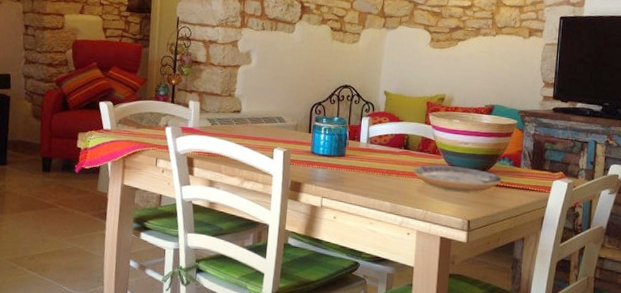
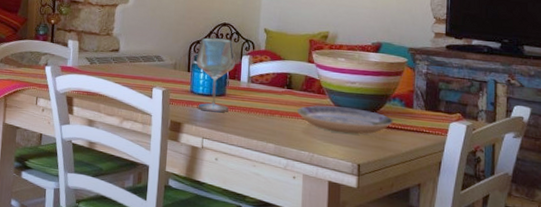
wine glass: none [317,99,356,173] -> present [196,37,236,113]

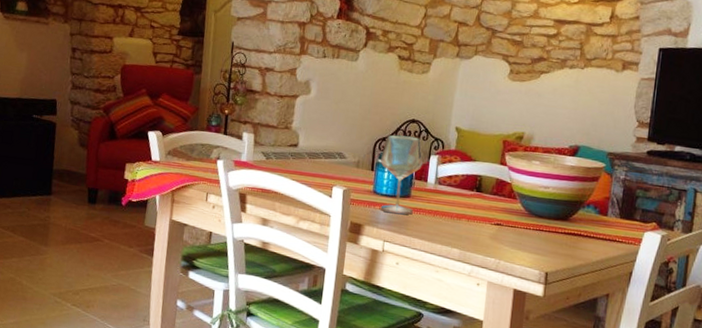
plate: present [296,105,393,134] -> none [484,210,586,242]

